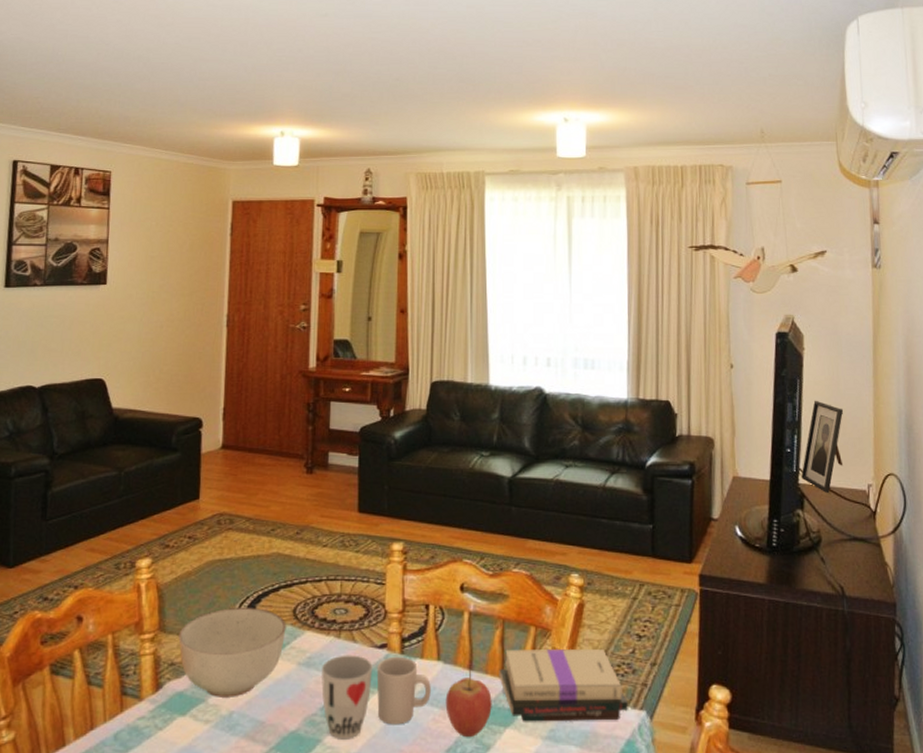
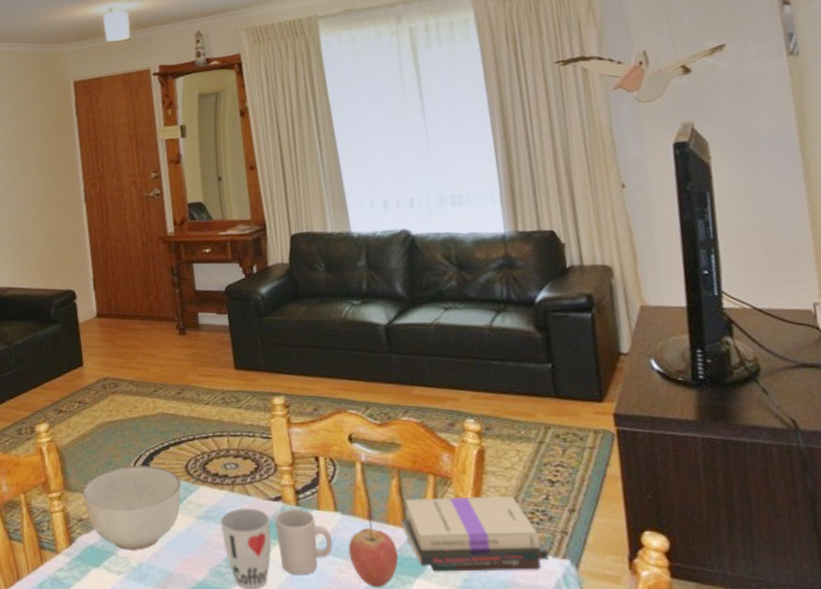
picture frame: present [801,400,844,493] -> none [725,213,778,316]

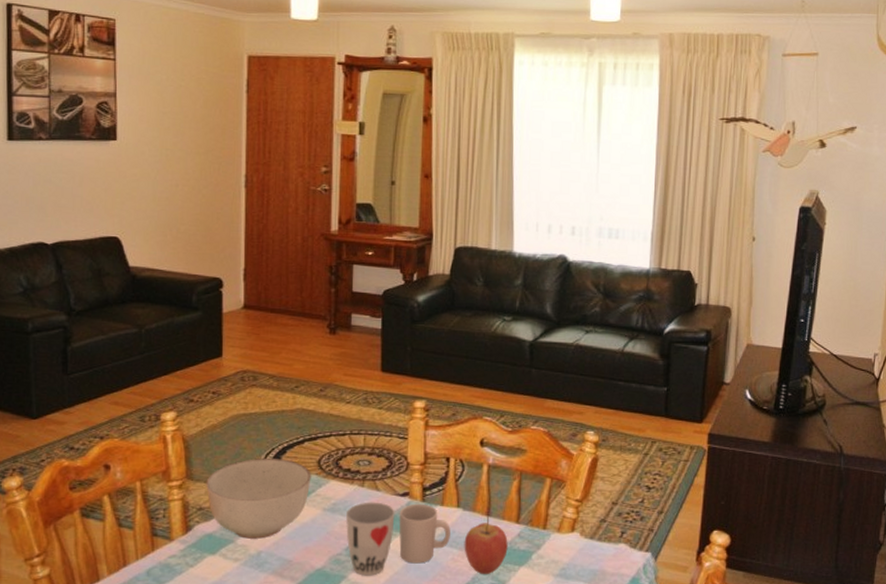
books: present [400,496,549,572] -> none [515,498,635,562]

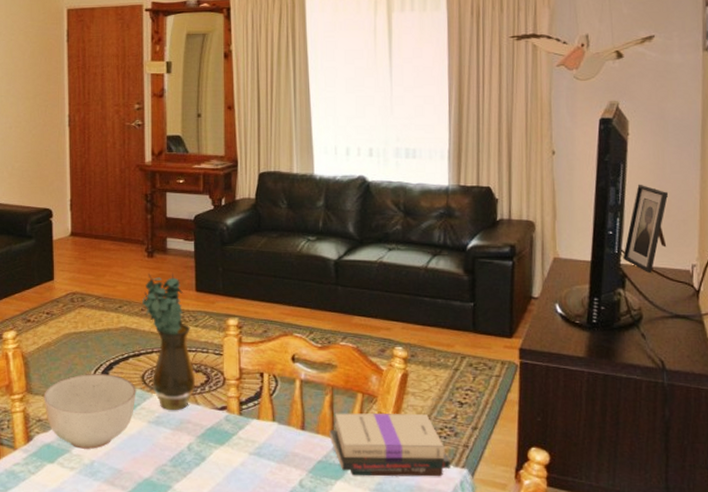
vase: none [322,351,377,497] -> present [142,272,196,410]
cup: present [346,502,395,576] -> none [170,415,215,487]
mug: present [399,503,450,564] -> none [218,417,268,476]
fruit: present [464,517,508,574] -> none [281,431,324,487]
books: none [515,498,635,562] -> present [329,413,450,477]
picture frame: none [812,273,858,361] -> present [623,184,669,273]

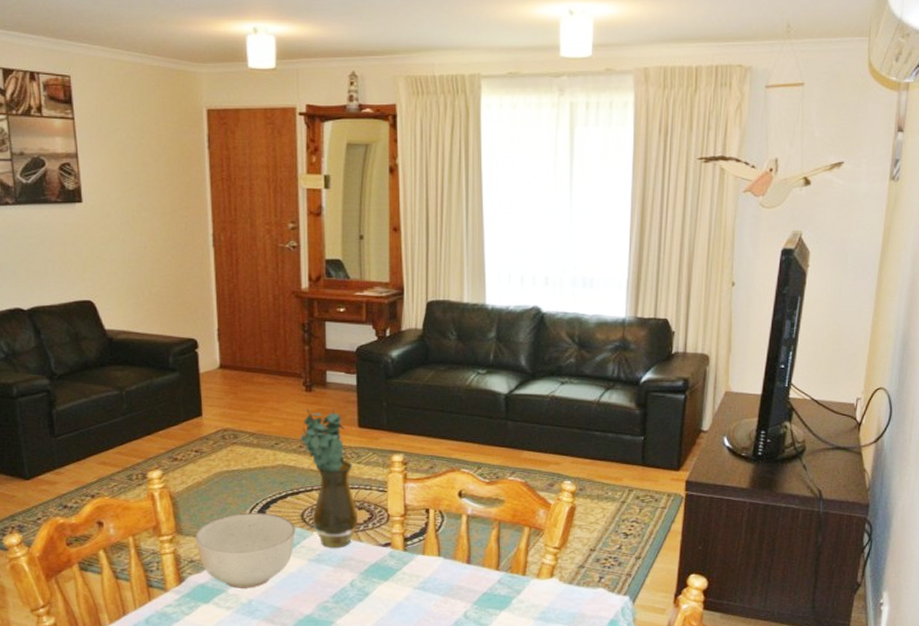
books: present [329,413,450,477] -> none [495,546,613,606]
picture frame: present [623,184,669,273] -> none [792,317,842,406]

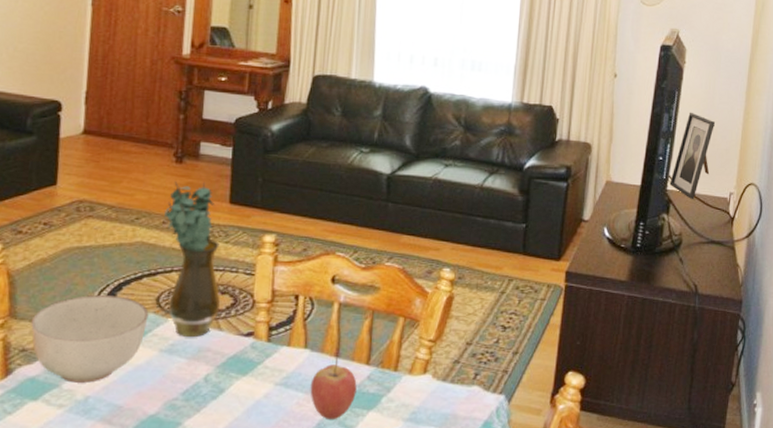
fruit: none [446,564,489,618] -> present [310,358,357,419]
picture frame: none [792,317,842,406] -> present [670,112,716,199]

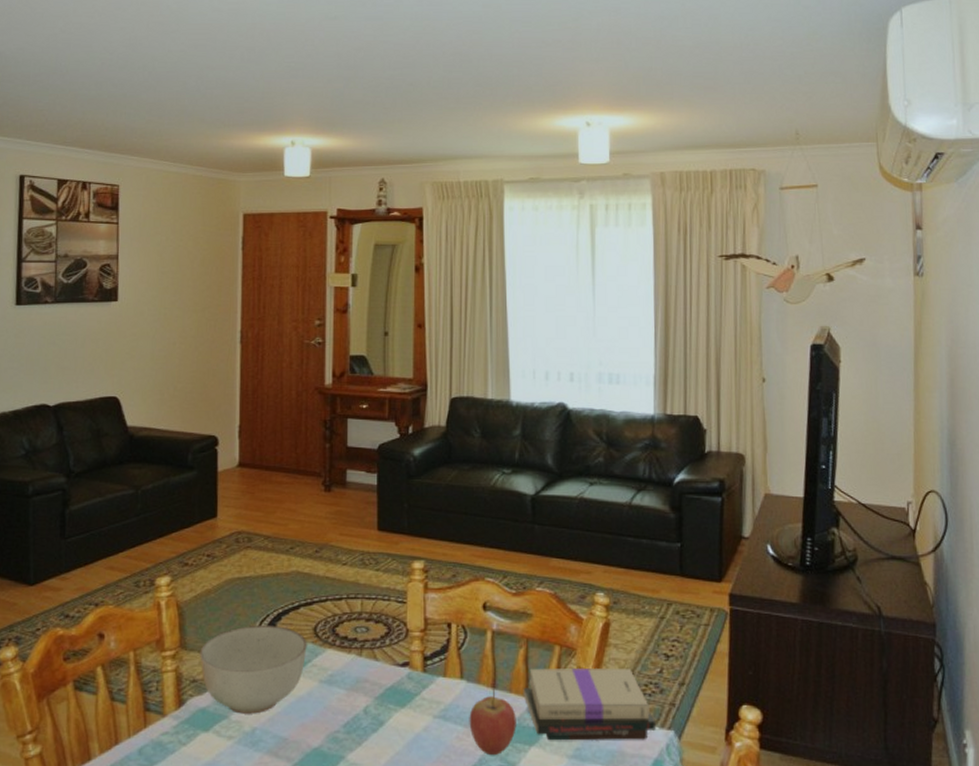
vase: present [164,181,221,337] -> none [317,509,375,667]
books: none [365,338,488,406] -> present [523,668,656,741]
picture frame: present [670,112,716,199] -> none [836,414,882,510]

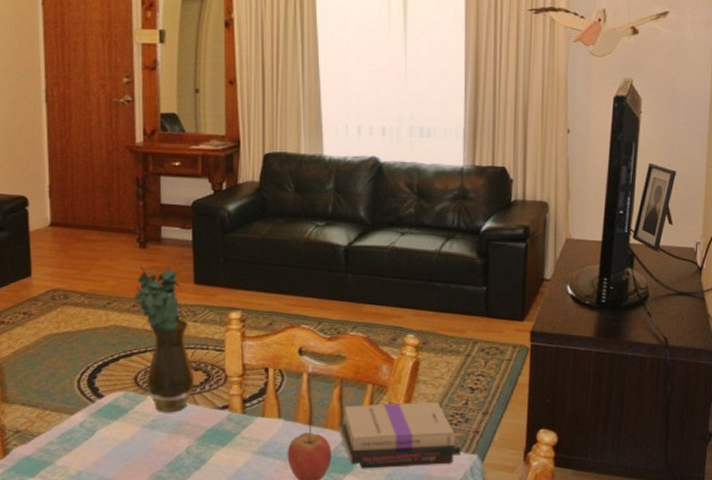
bowl: present [200,624,307,714] -> none [21,376,129,460]
vase: none [317,509,375,667] -> present [134,264,195,412]
picture frame: none [836,414,882,510] -> present [632,162,677,251]

